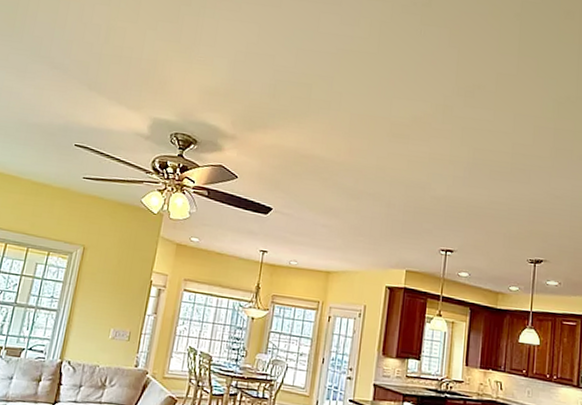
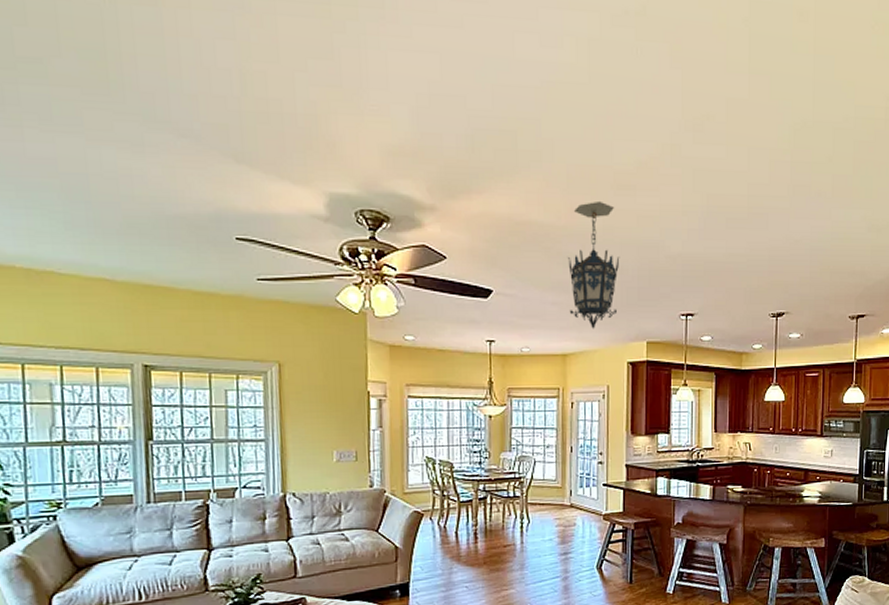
hanging lantern: none [337,144,389,253] -> present [568,200,620,329]

